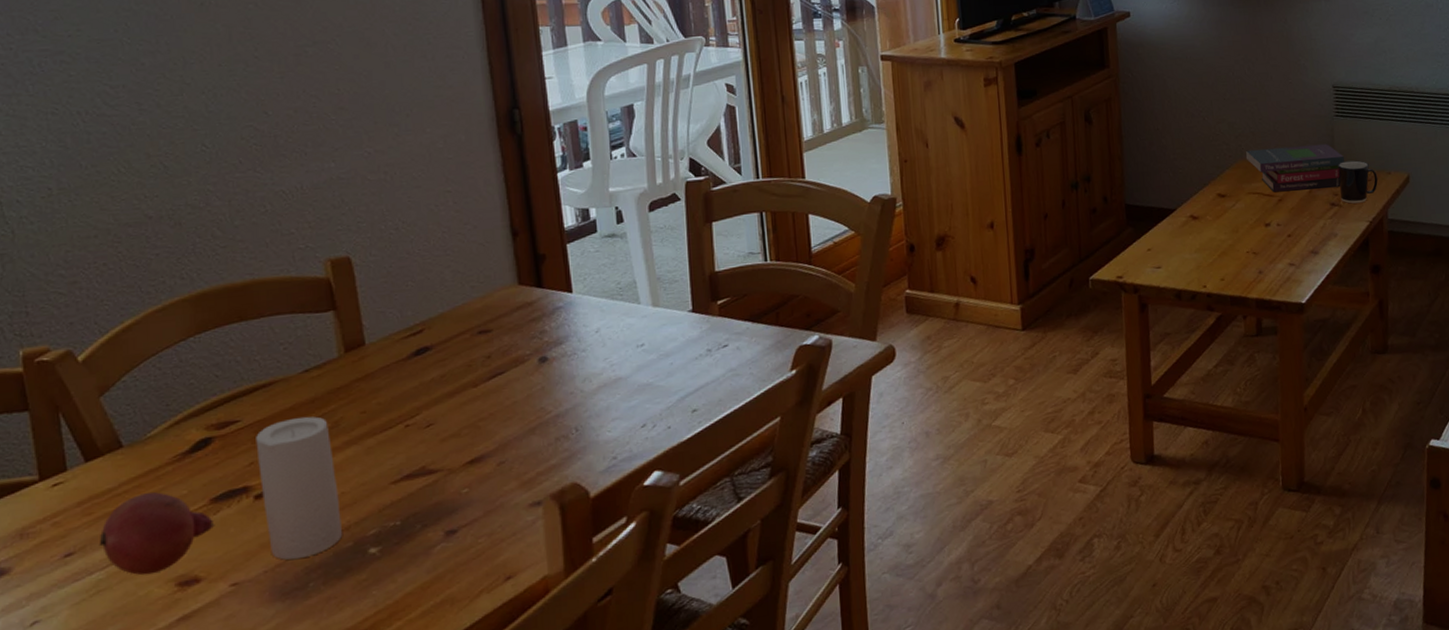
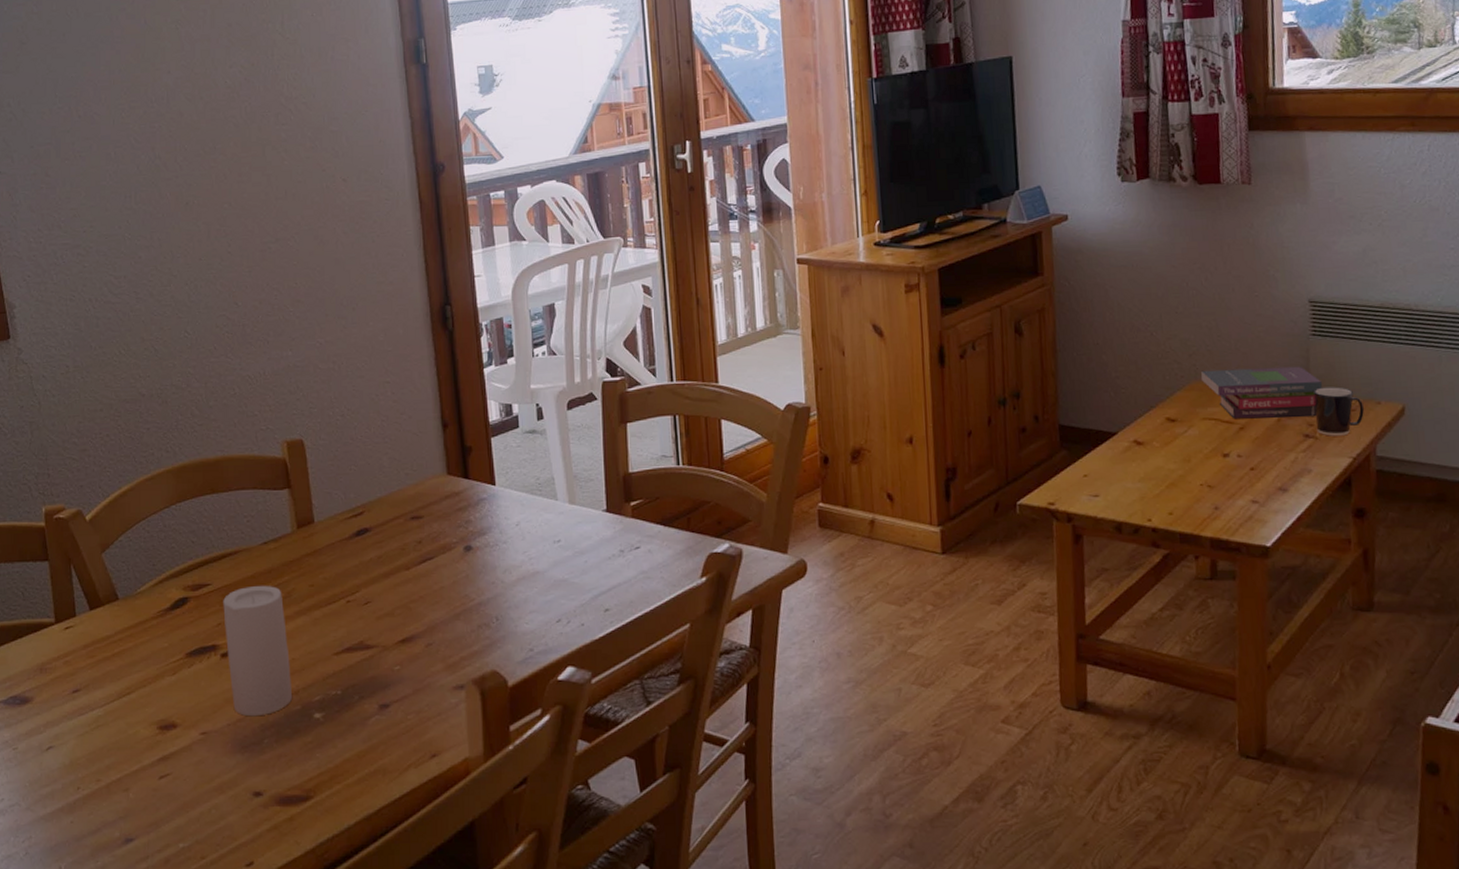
fruit: present [99,492,215,575] -> none [99,643,189,716]

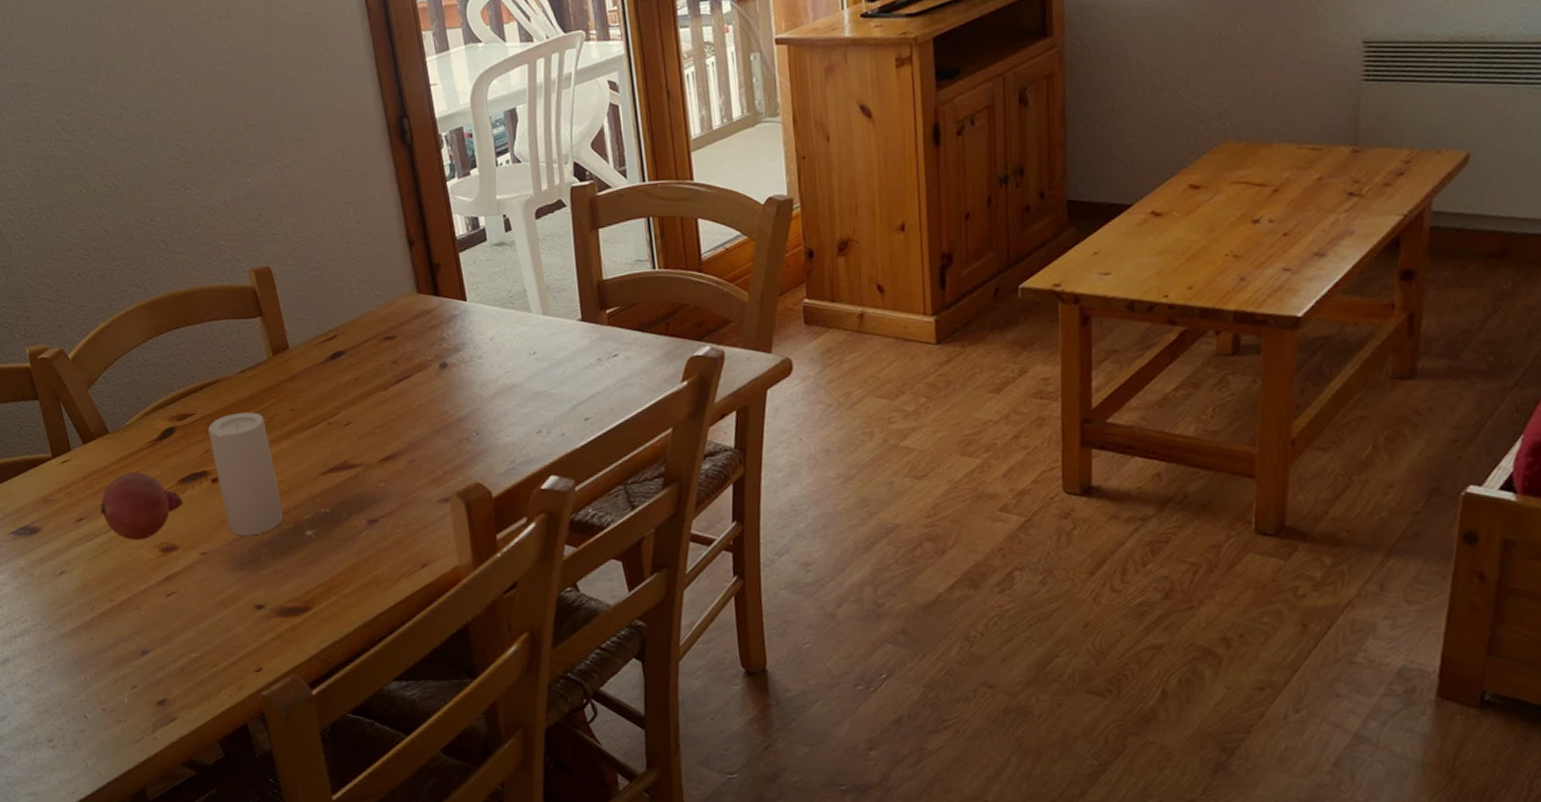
fruit: none [99,643,189,716] -> present [100,472,184,541]
books: present [1200,366,1323,419] -> none [1230,116,1374,181]
mug: present [1314,387,1364,436] -> none [1362,137,1420,193]

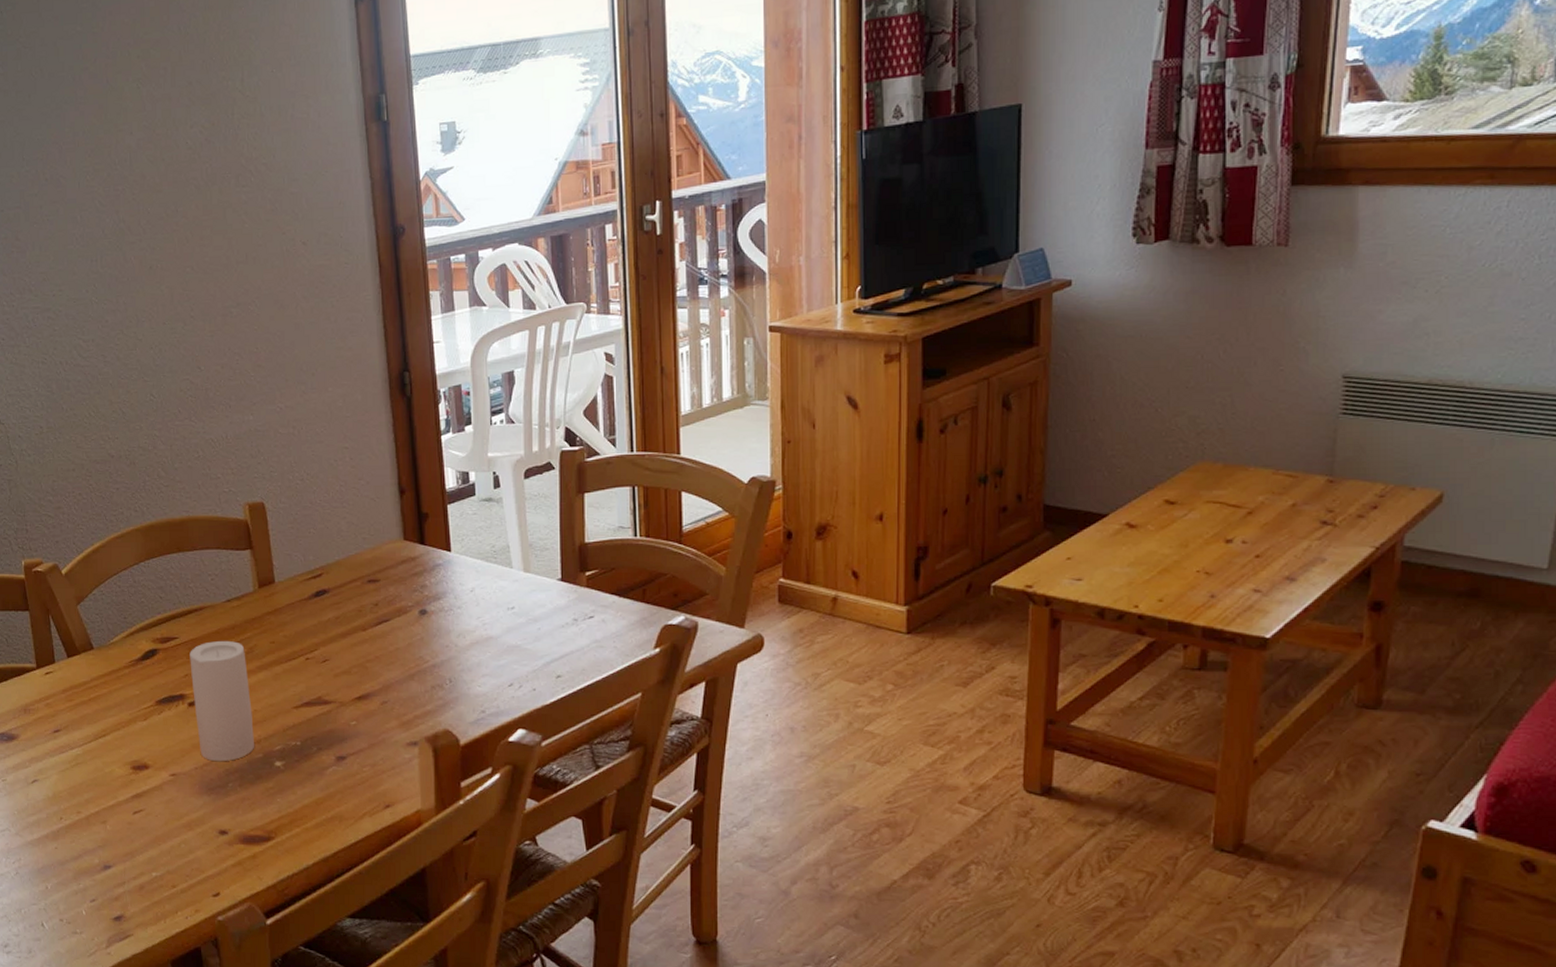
fruit: present [100,472,184,541] -> none [77,689,159,756]

